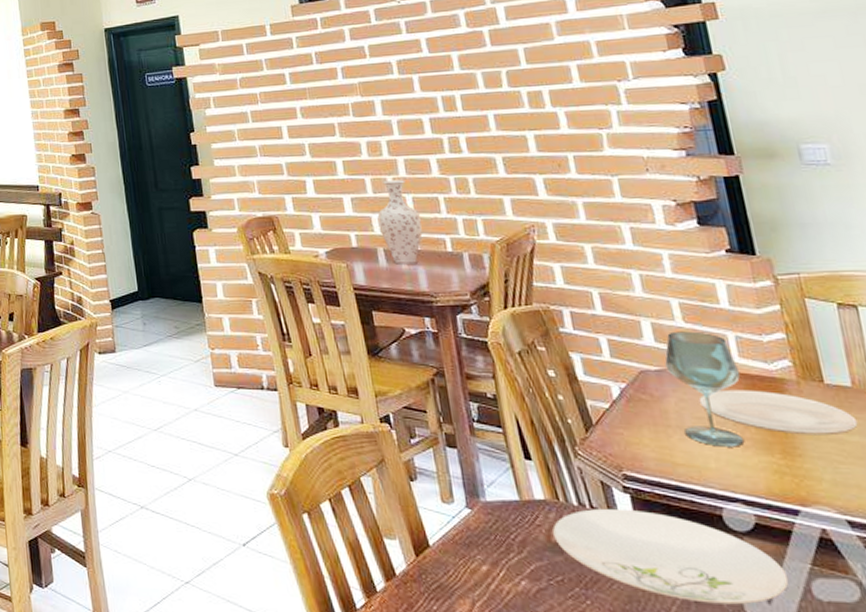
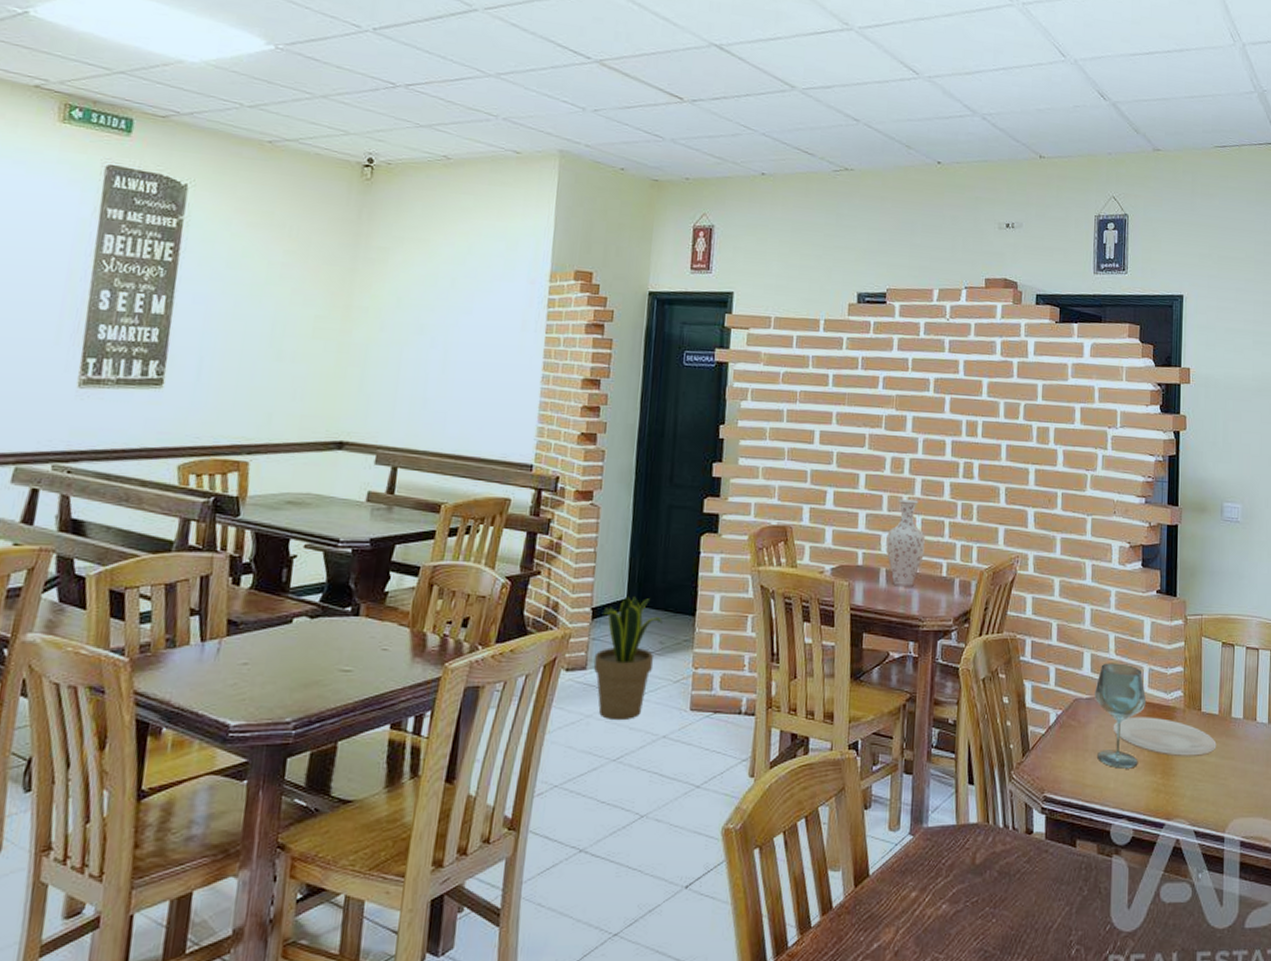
potted plant: none [120,288,174,395] -> present [593,596,663,719]
plate: present [552,508,789,605] -> none [978,829,1146,913]

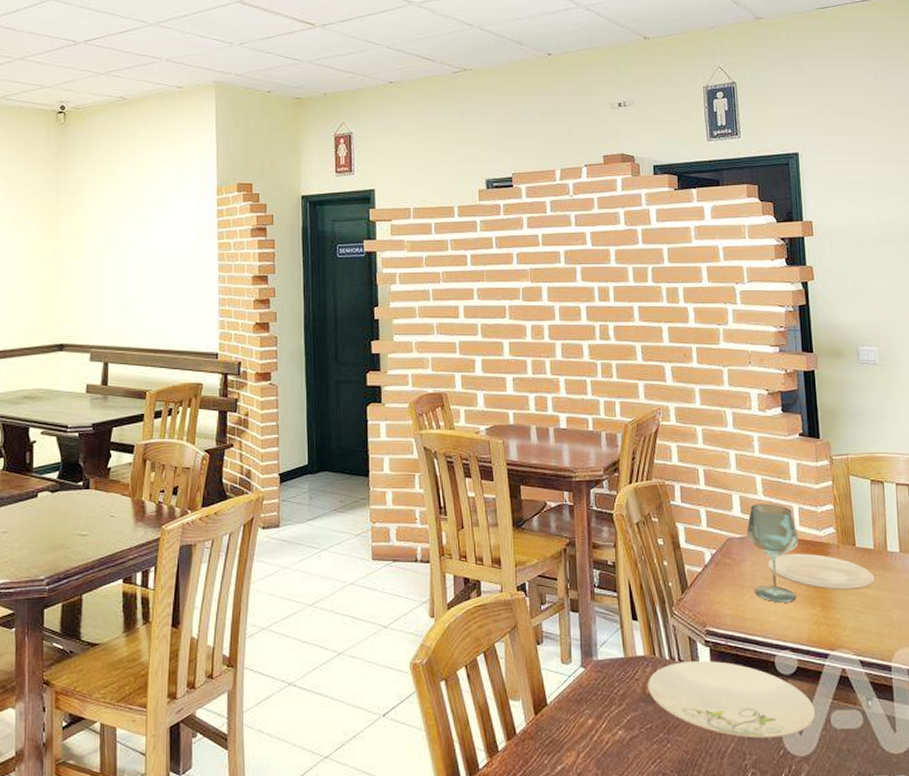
potted plant: present [593,596,663,719] -> none [285,462,341,570]
vase: present [886,499,926,587] -> none [534,362,571,442]
plate: none [978,829,1146,913] -> present [648,660,816,738]

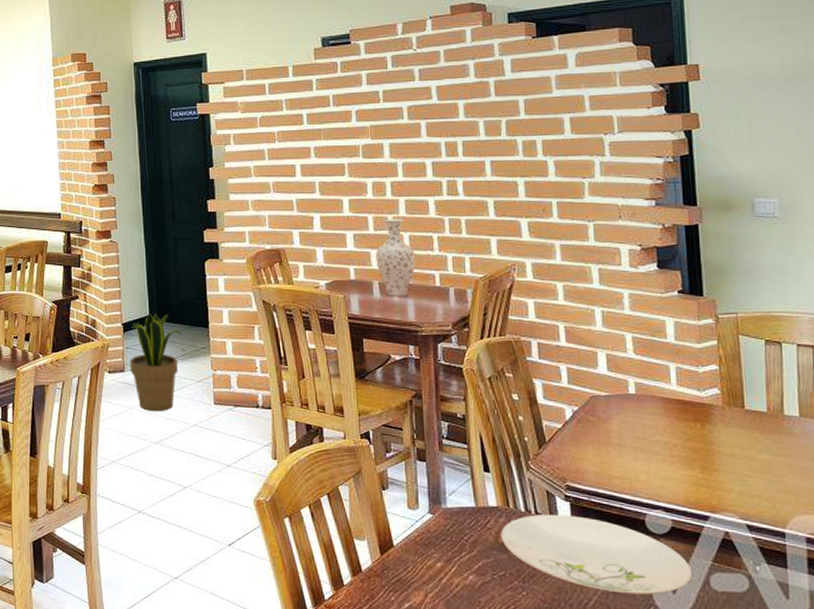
potted plant: none [285,462,341,570] -> present [129,313,181,411]
vase: none [534,362,571,442] -> present [376,219,416,297]
wine glass: present [746,503,800,603] -> none [614,362,676,463]
plate: present [768,553,875,591] -> none [638,413,767,454]

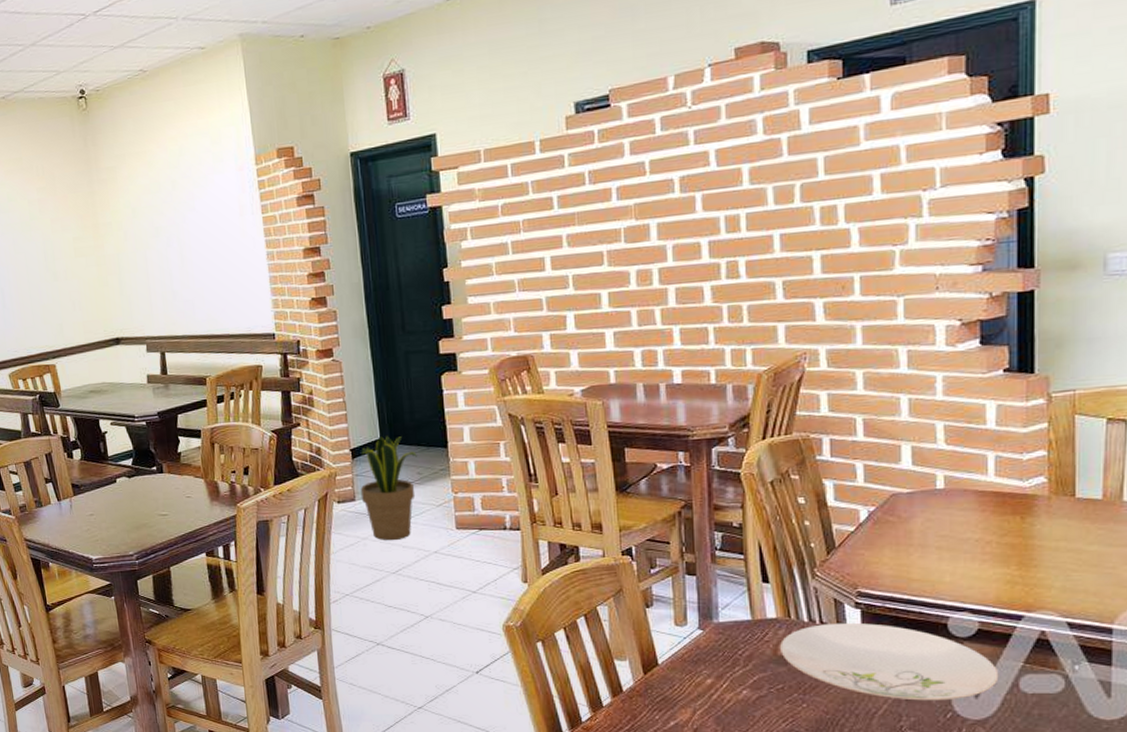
vase: present [376,219,416,297] -> none [640,310,687,400]

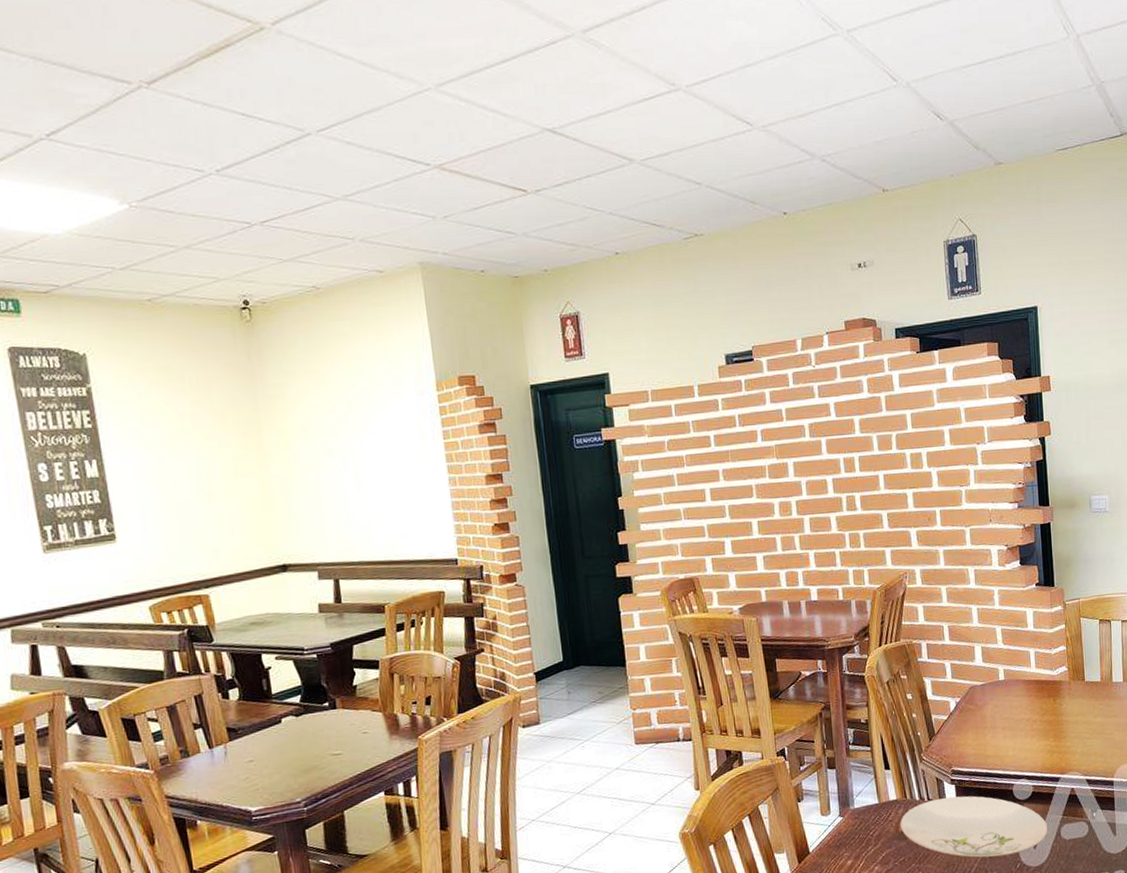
potted plant: present [360,436,417,540] -> none [544,657,598,761]

